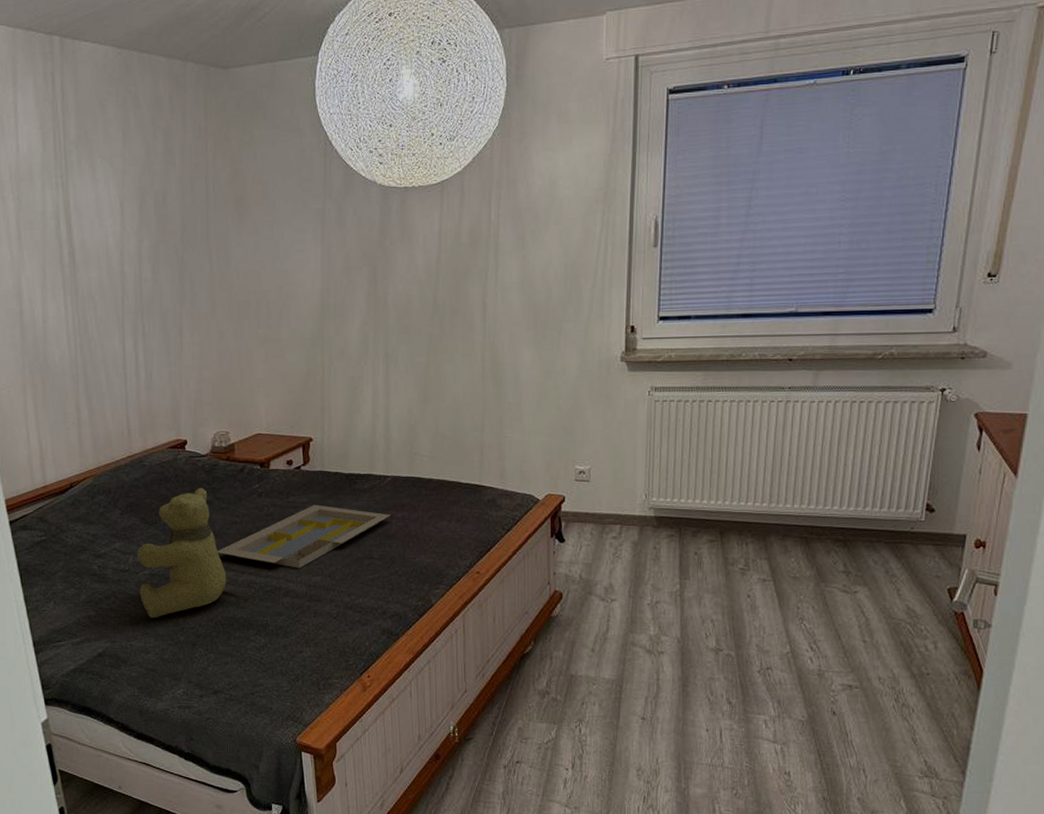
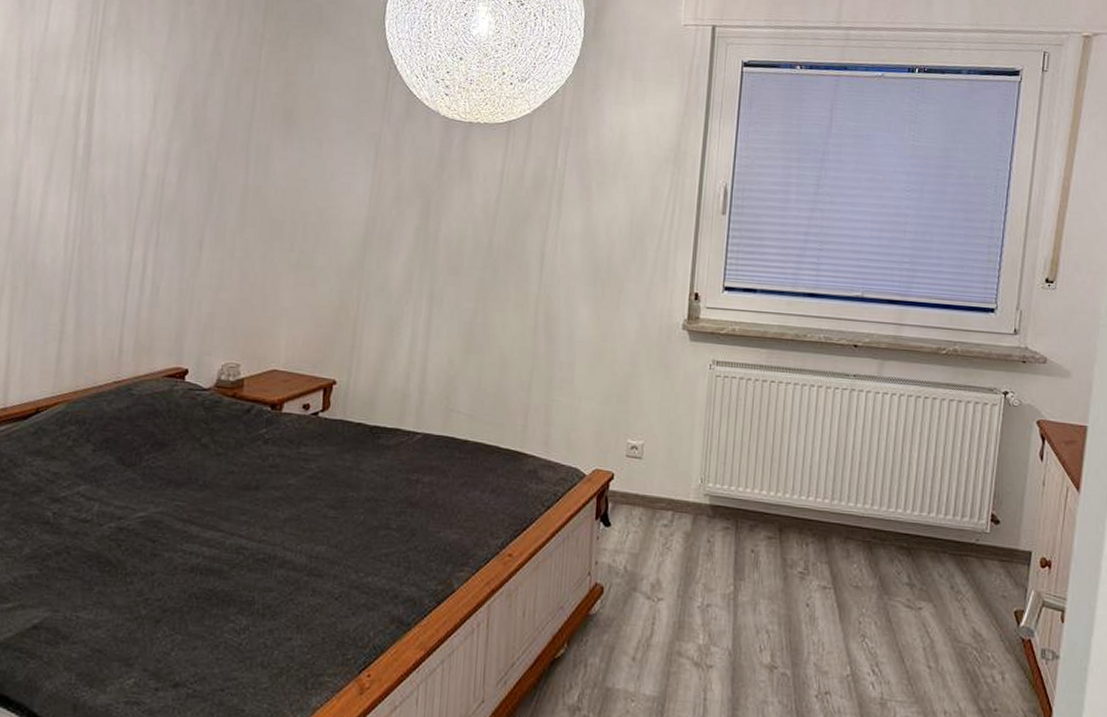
teddy bear: present [137,488,227,619] -> none [99,427,212,584]
serving tray: present [217,504,390,568] -> none [204,458,416,535]

